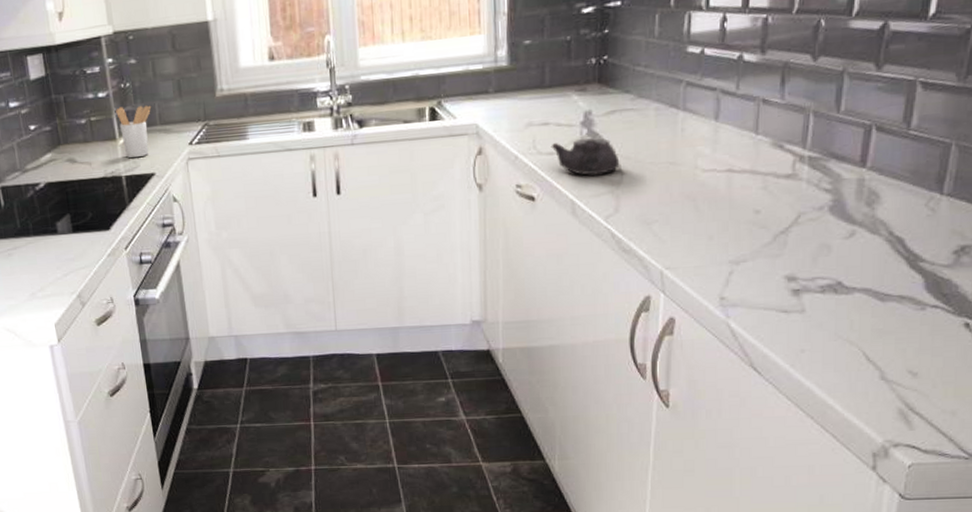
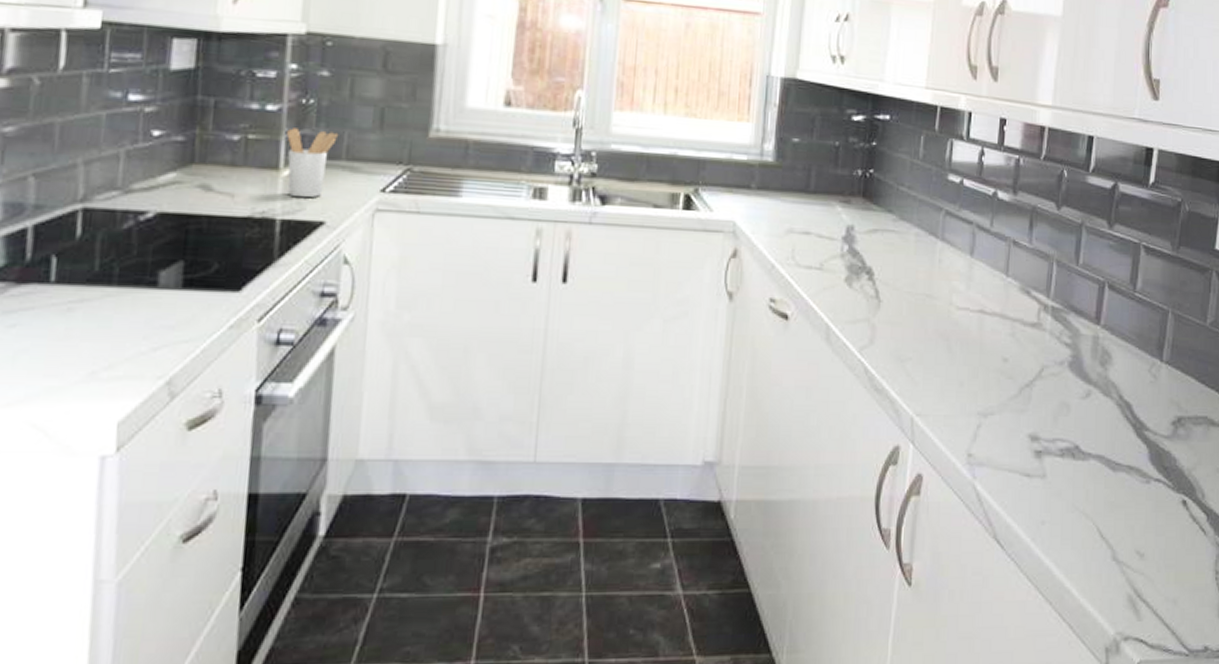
teapot: present [551,138,620,176] -> none [810,256,878,298]

